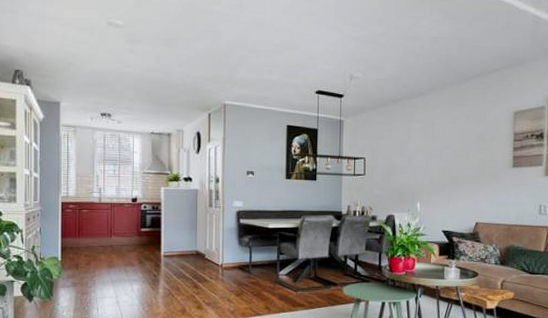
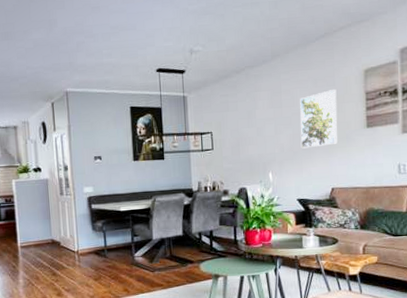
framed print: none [449,128,487,182] -> present [300,89,338,149]

